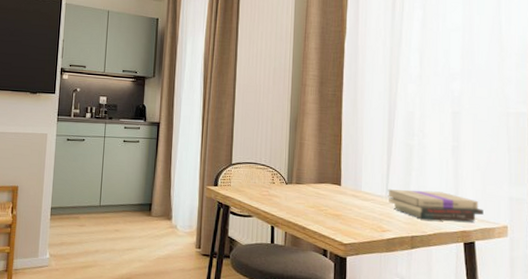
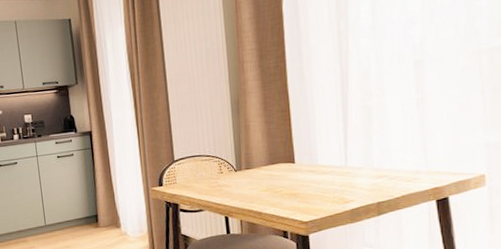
books: present [388,188,484,221] -> none [347,150,457,184]

